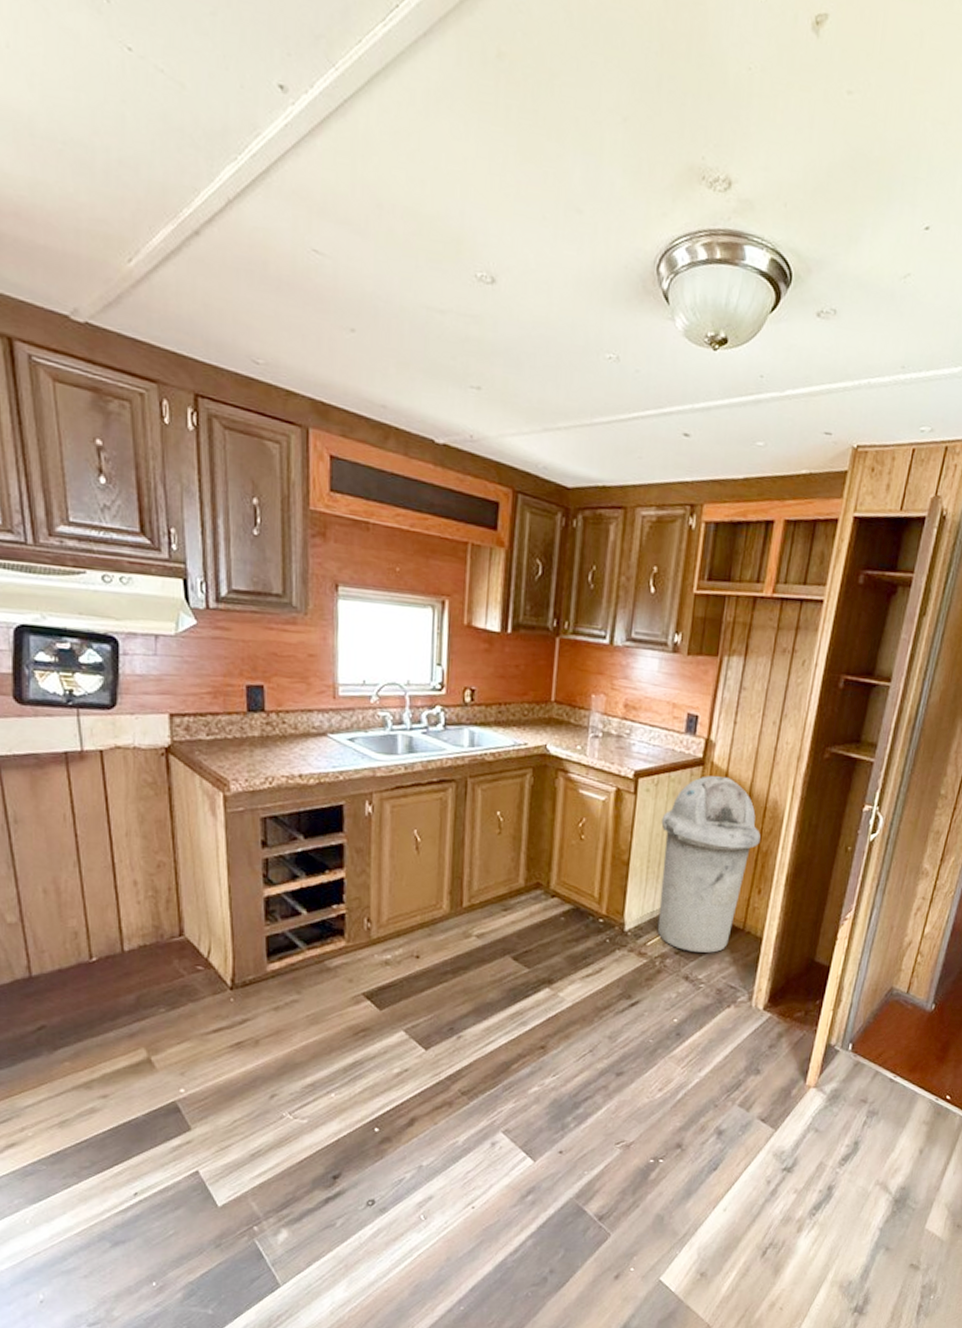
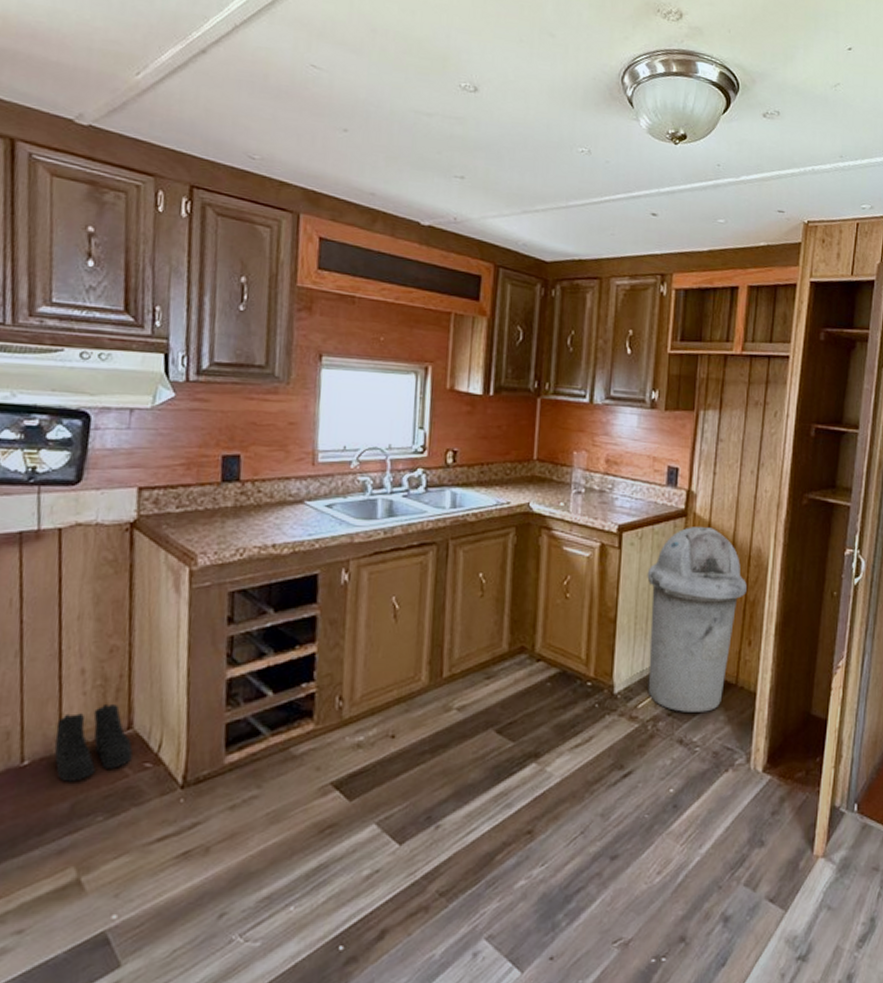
boots: none [117,912,185,978] -> present [54,703,133,782]

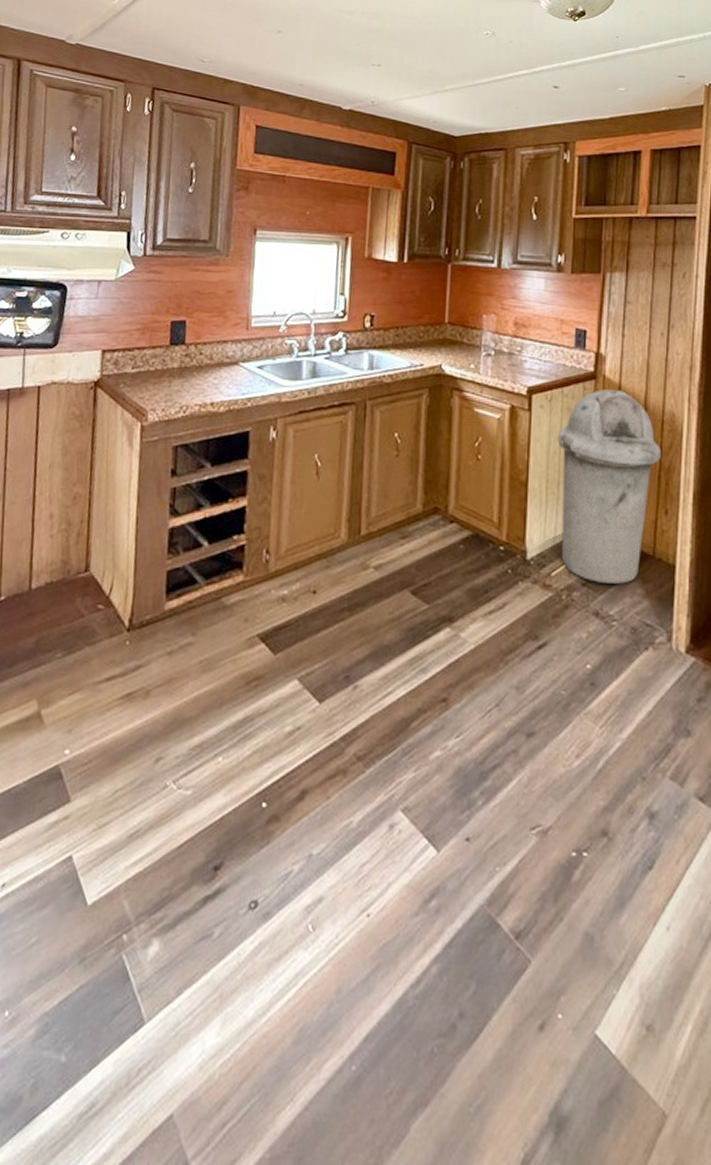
boots: present [54,703,133,782] -> none [25,546,89,618]

